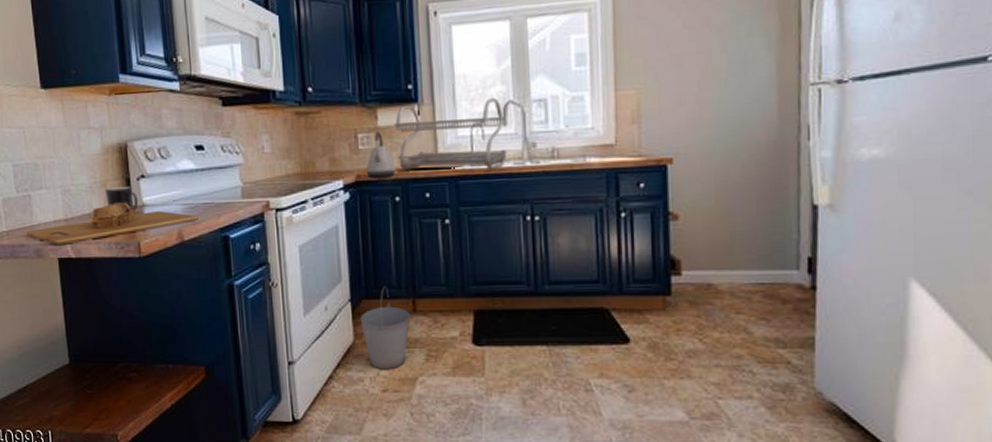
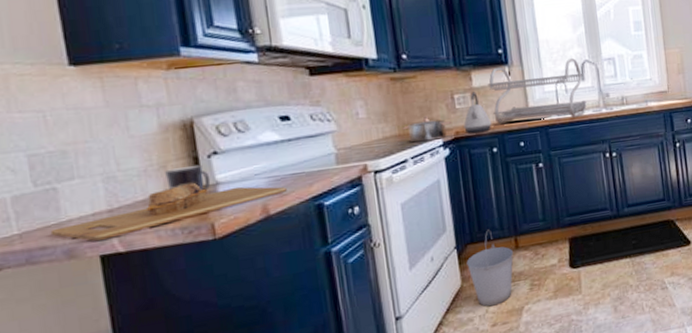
cooking pot: none [304,155,354,183] -> present [402,116,452,143]

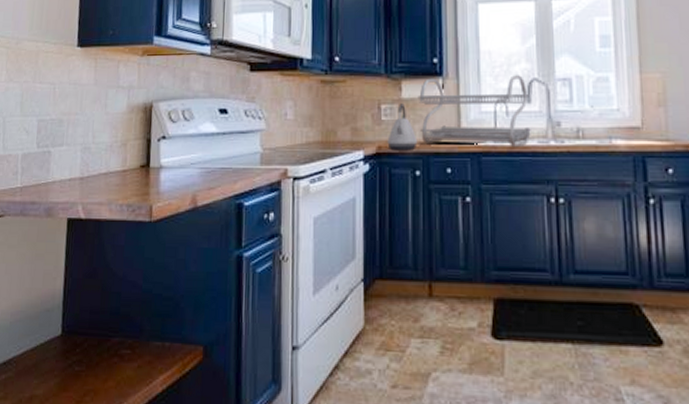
cutting board: present [50,182,287,242] -> none [40,163,215,205]
mug: present [165,164,211,191] -> none [124,146,157,173]
cooking pot: present [402,116,452,143] -> none [325,124,376,152]
bucket: present [466,229,514,307] -> none [372,266,425,362]

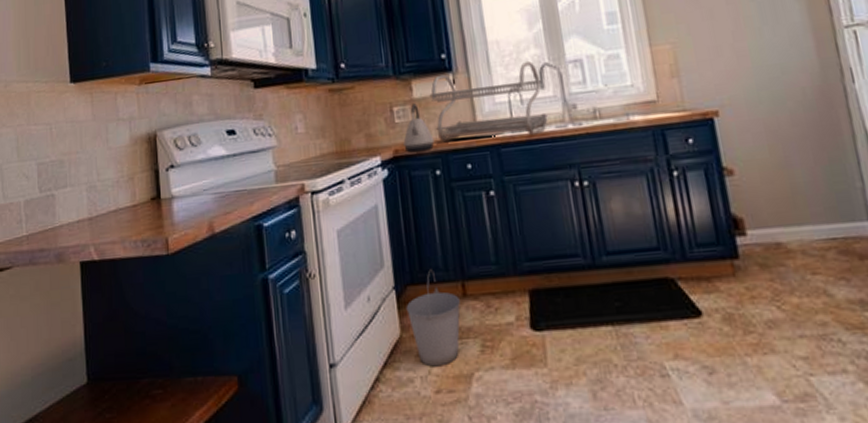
bucket: none [372,266,425,362] -> present [406,269,461,367]

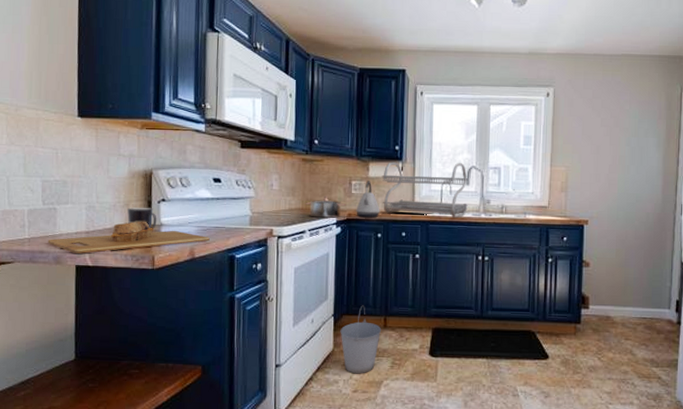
cutting board: none [47,195,230,248] -> present [47,221,210,255]
mug: none [132,177,167,205] -> present [127,207,157,229]
cooking pot: none [339,131,391,161] -> present [305,195,347,218]

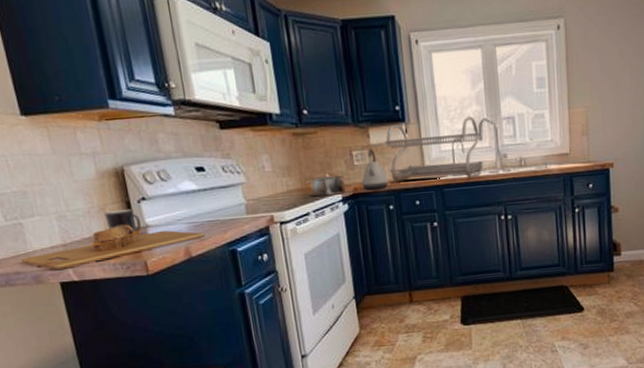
bucket: present [340,305,381,374] -> none [364,283,408,354]

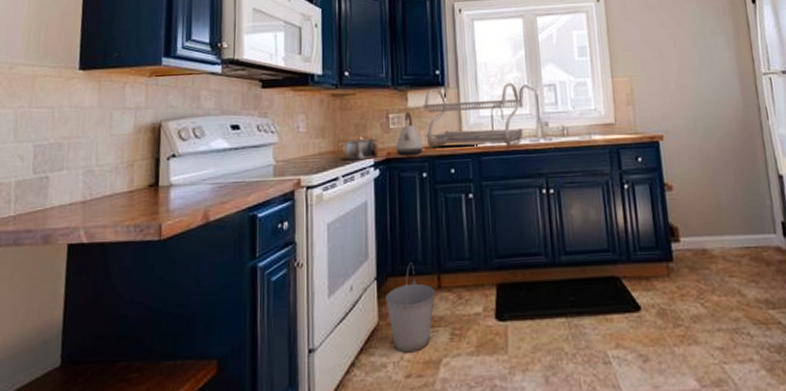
cutting board: present [21,224,205,271] -> none [36,182,227,231]
mug: present [104,208,142,232] -> none [131,165,166,192]
bucket: none [364,283,408,354] -> present [385,262,435,353]

